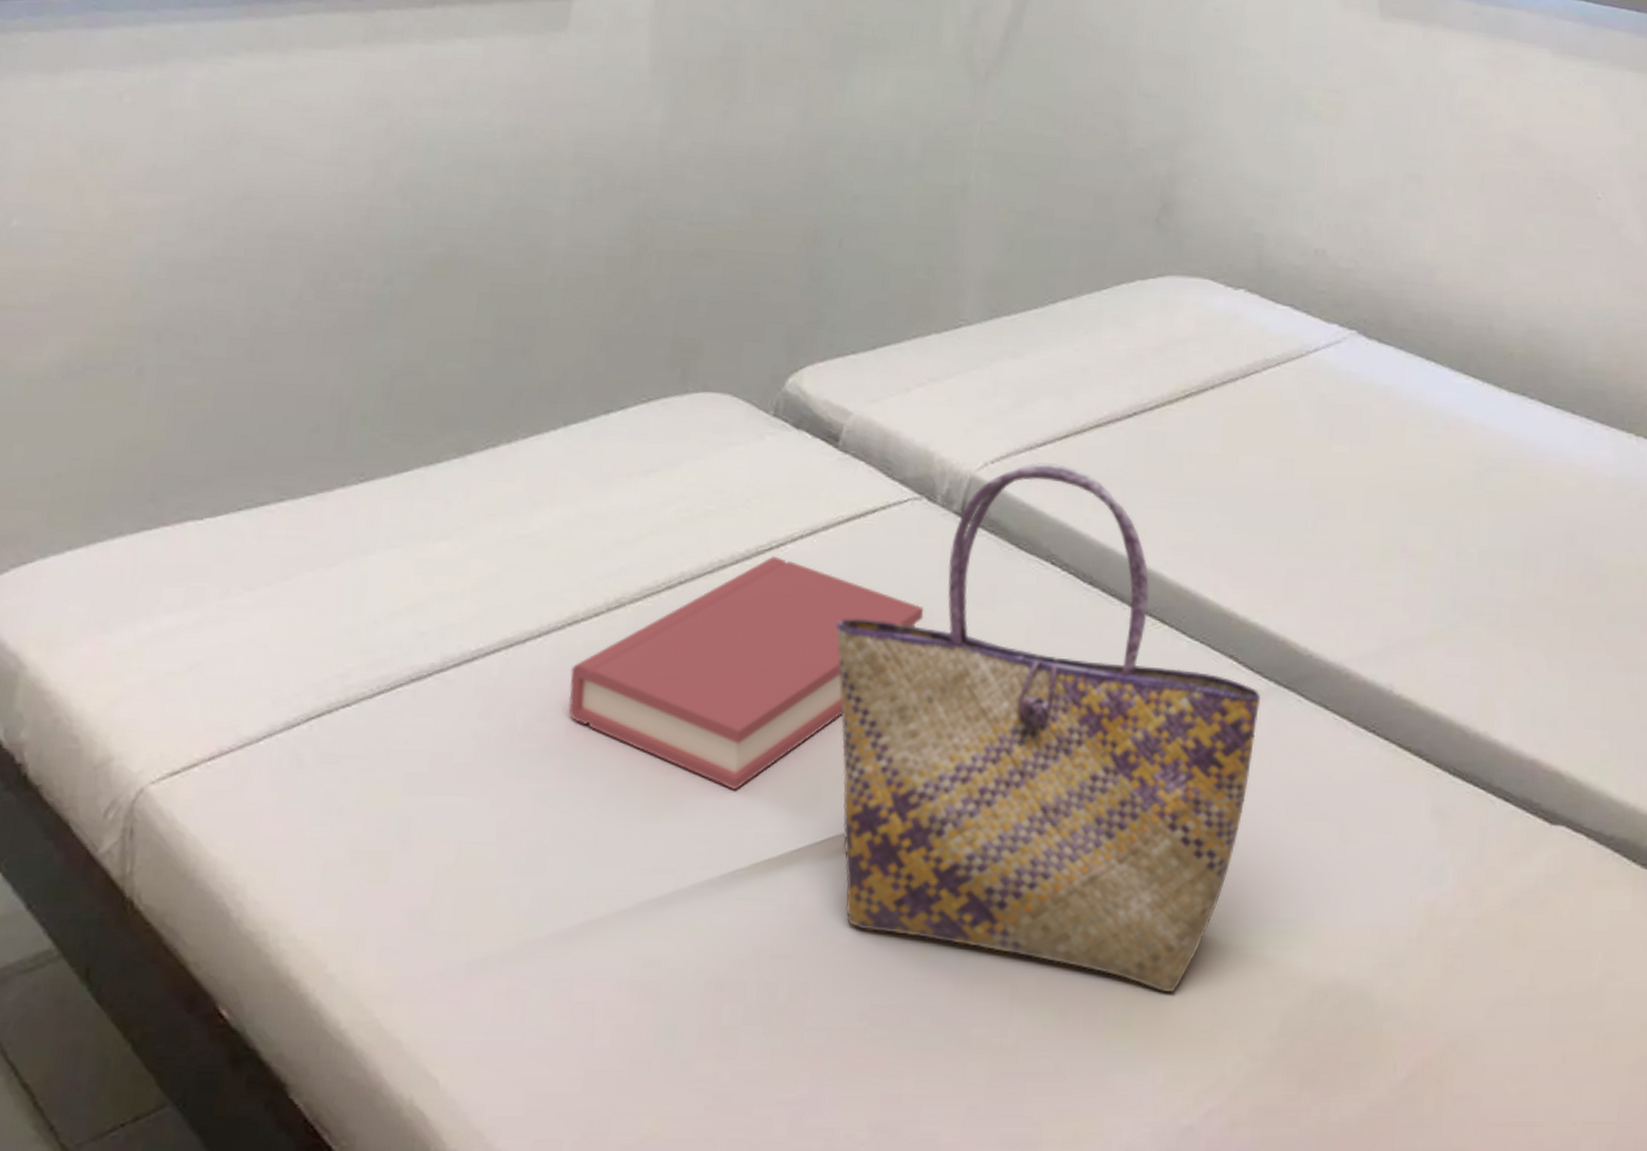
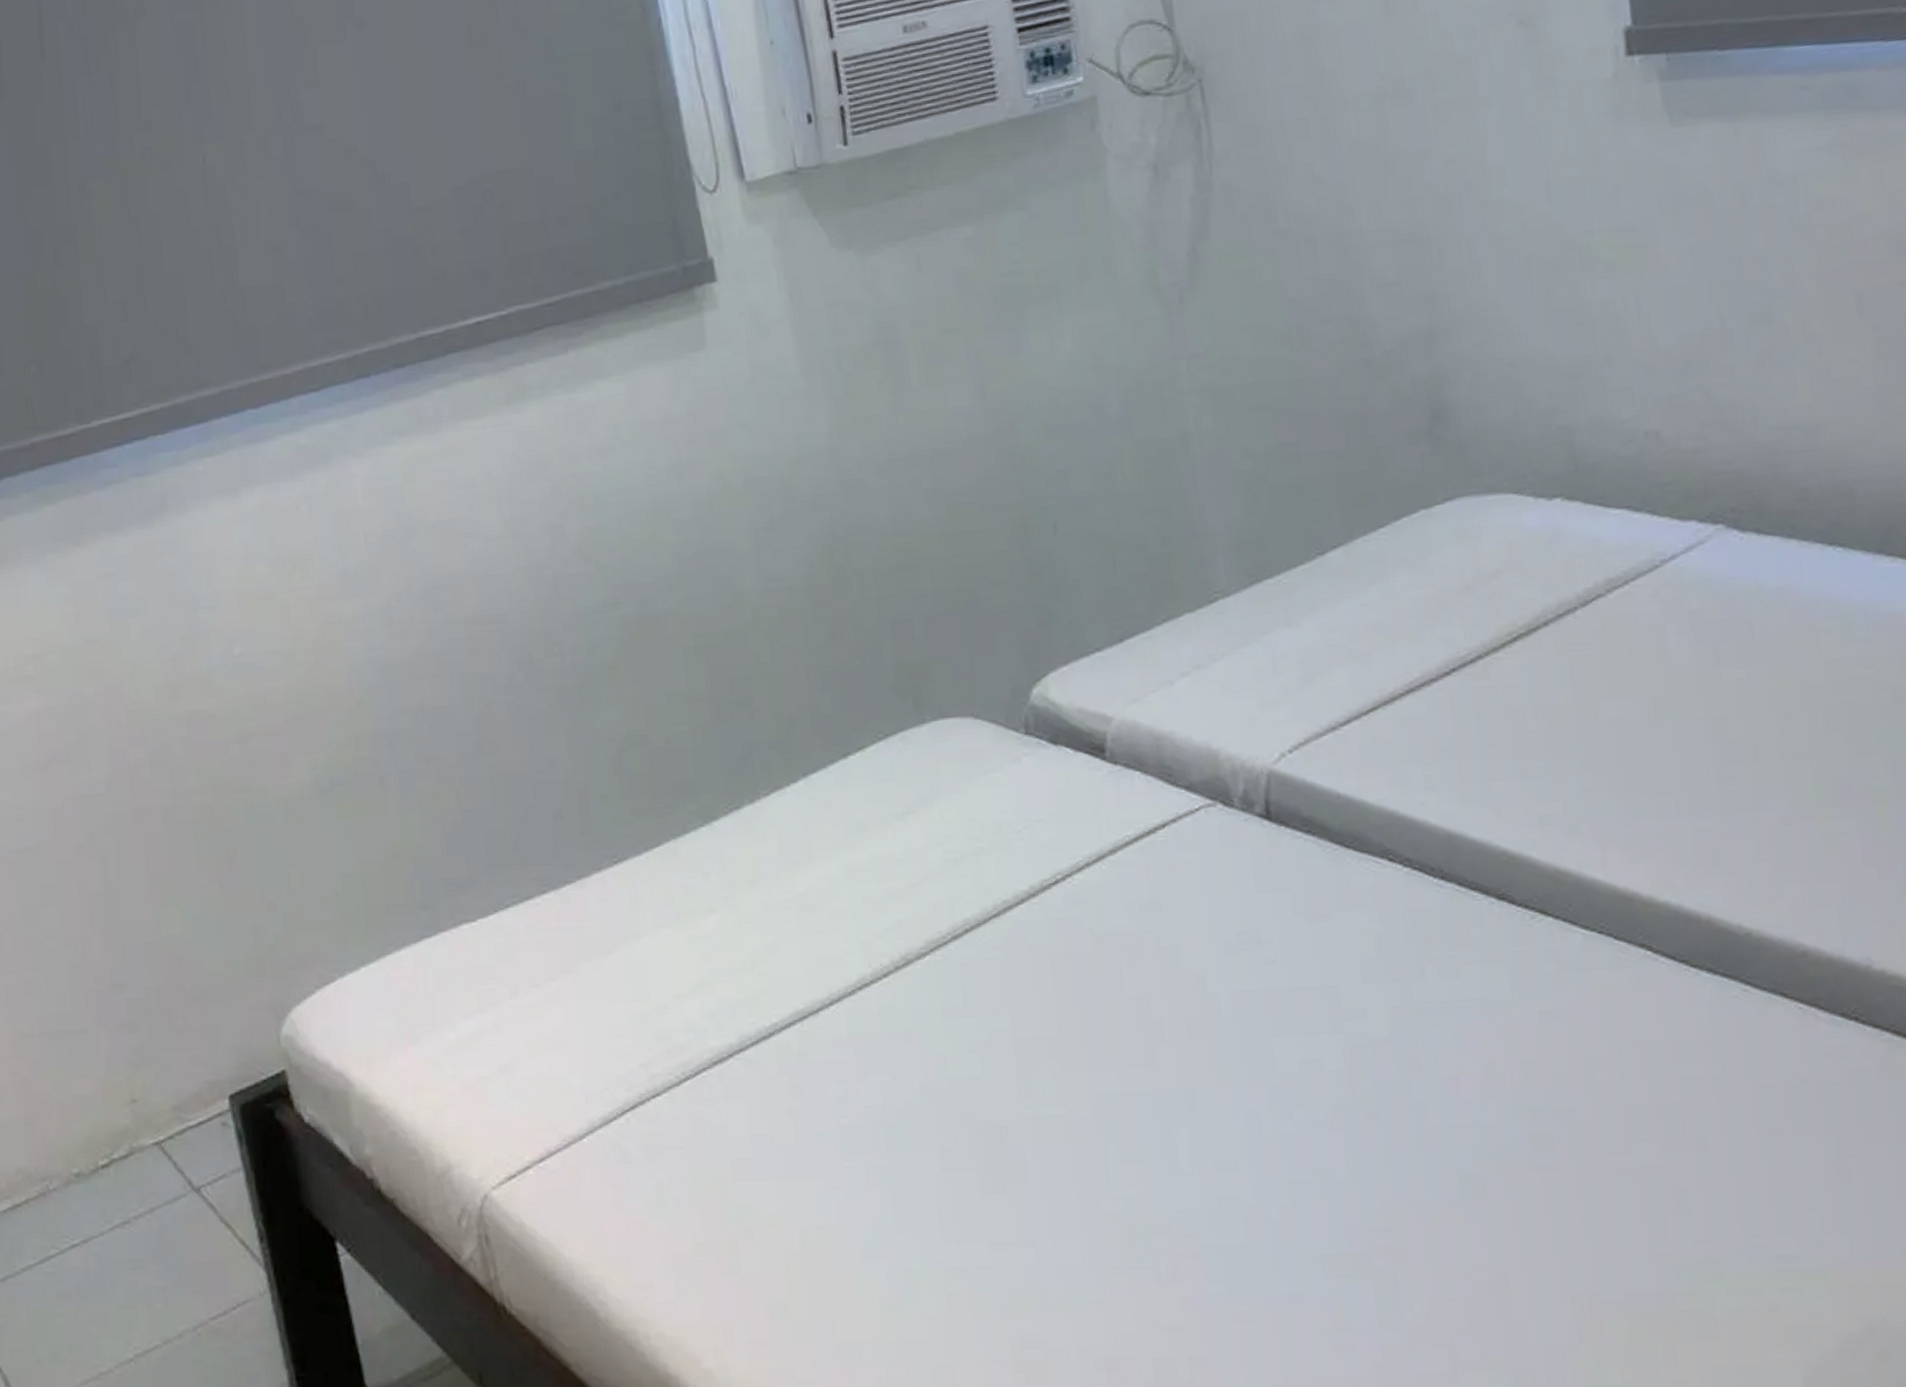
hardback book: present [568,556,924,791] -> none [872,890,1249,1152]
tote bag: present [836,463,1261,993] -> none [1150,742,1700,1350]

